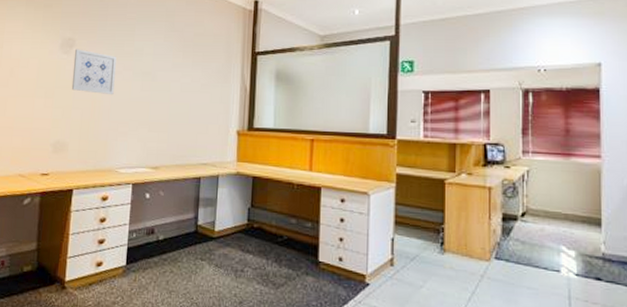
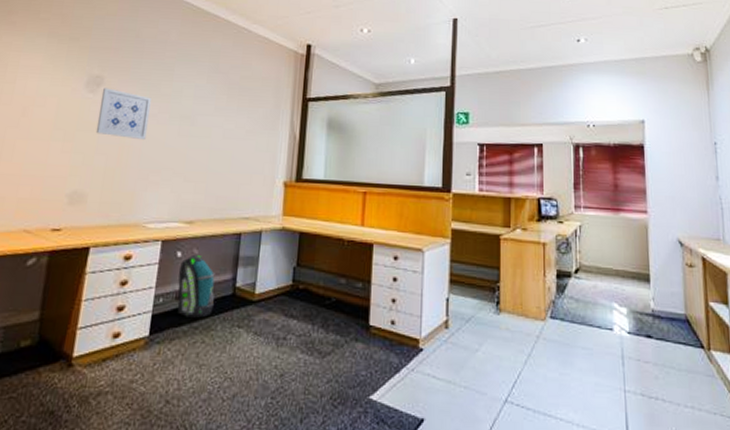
backpack: none [148,195,179,251] -> present [177,254,215,318]

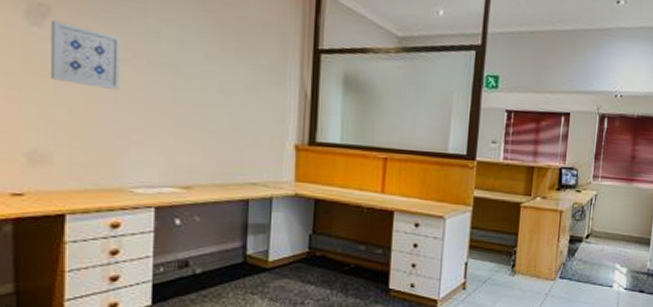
backpack: present [177,254,215,318] -> none [178,221,223,286]

